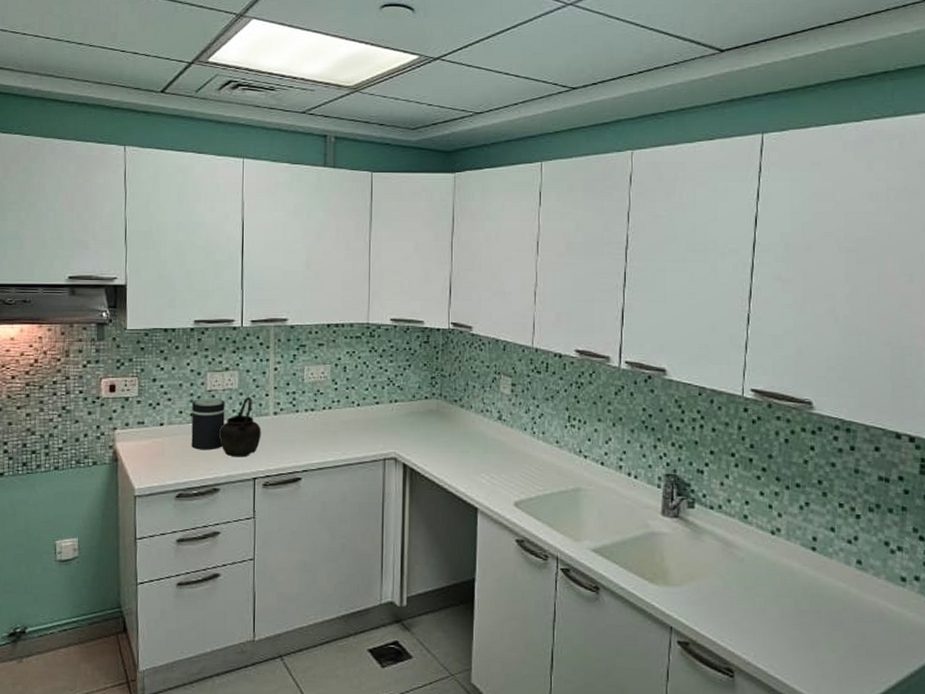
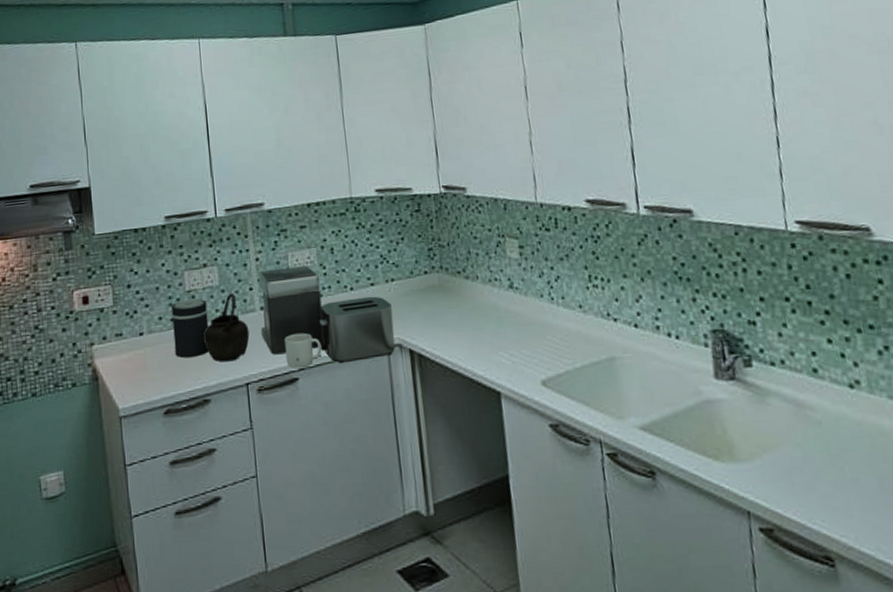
coffee maker: none [272,379,331,456] -> present [257,265,325,355]
mug: none [292,438,325,470] -> present [284,332,322,369]
toaster: none [324,413,392,470] -> present [319,296,395,364]

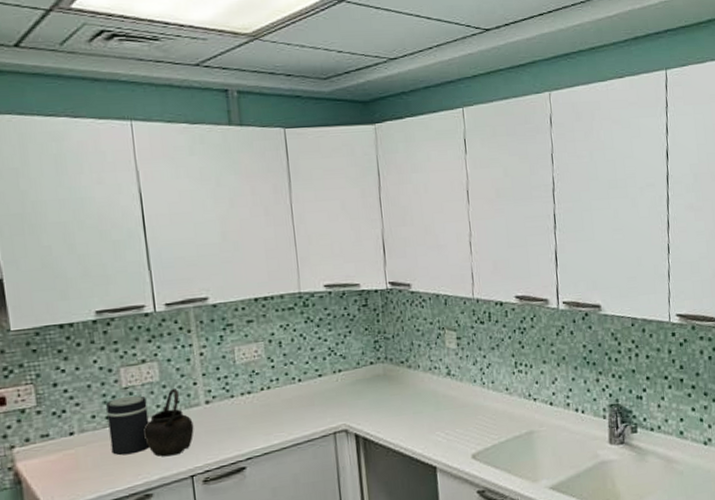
coffee maker: present [257,265,325,355] -> none [202,359,272,447]
mug: present [284,332,322,369] -> none [230,424,270,459]
toaster: present [319,296,395,364] -> none [267,386,342,451]

